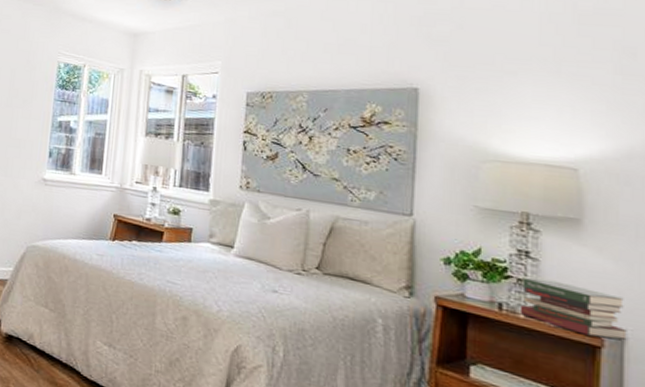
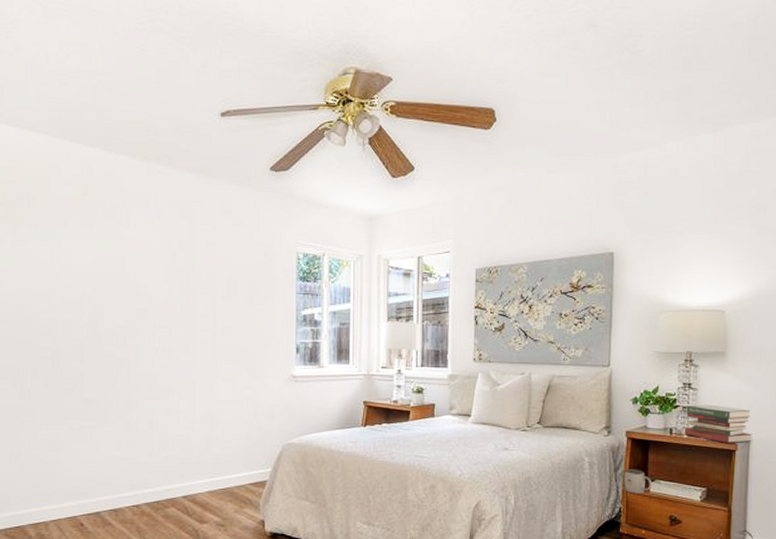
mug: none [432,343,473,378] -> present [624,469,652,494]

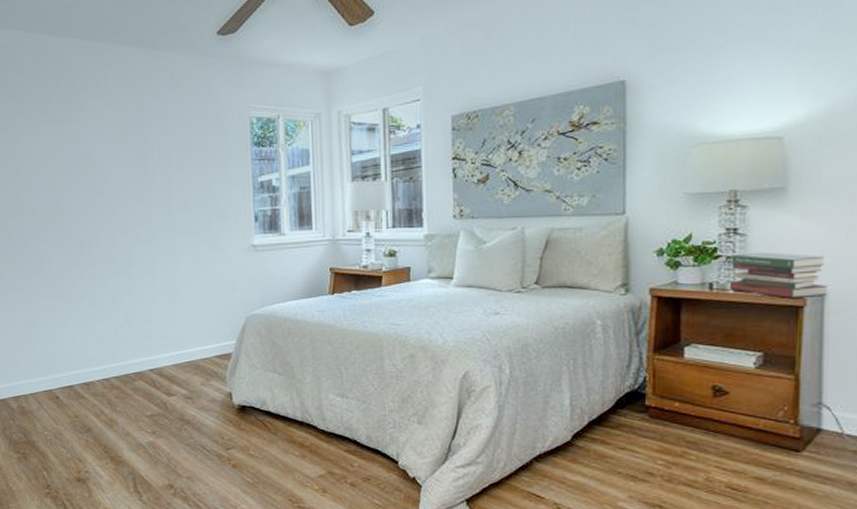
mug: present [624,469,652,494] -> none [649,332,687,361]

